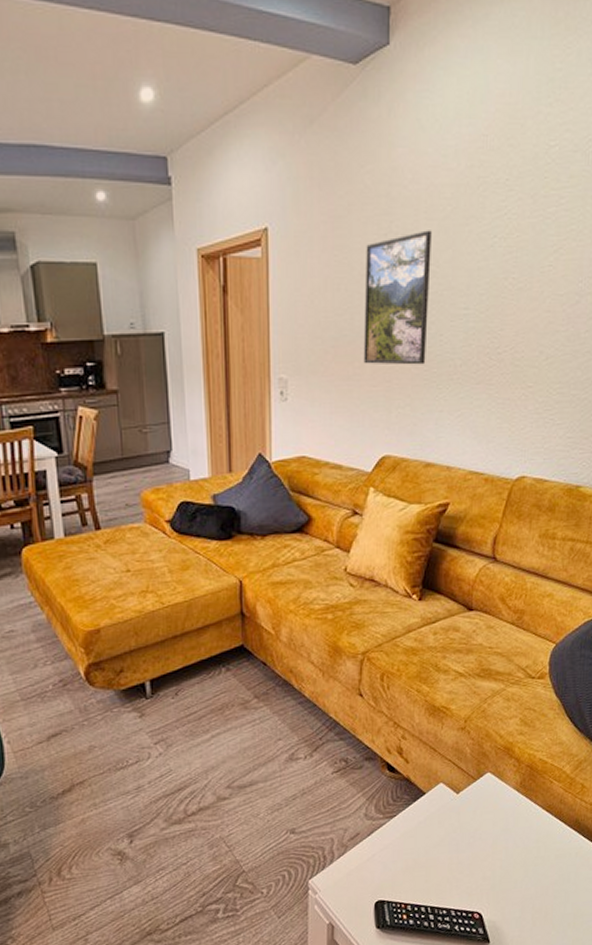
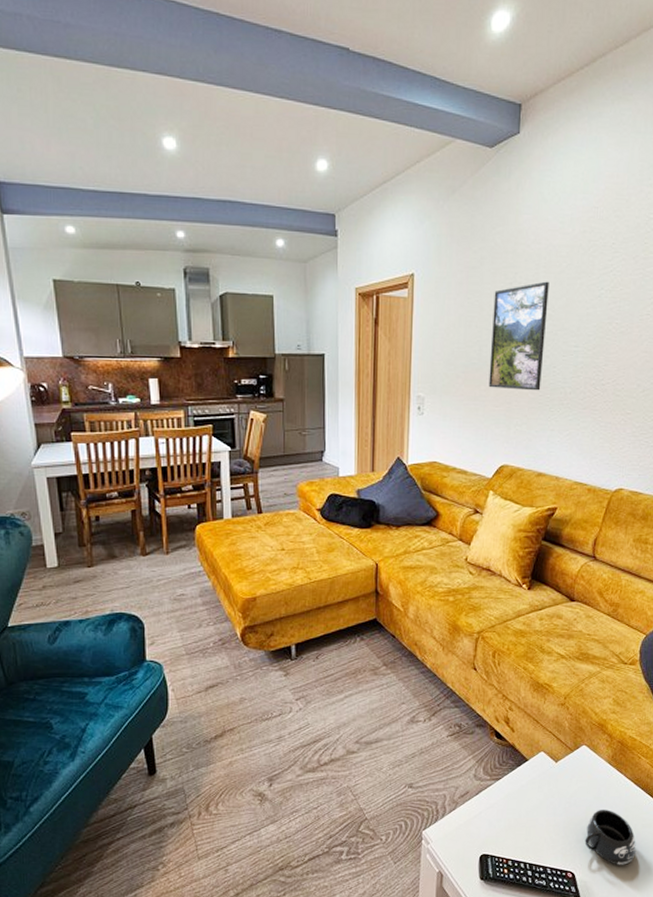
mug: none [492,841,550,901] -> present [585,810,636,865]

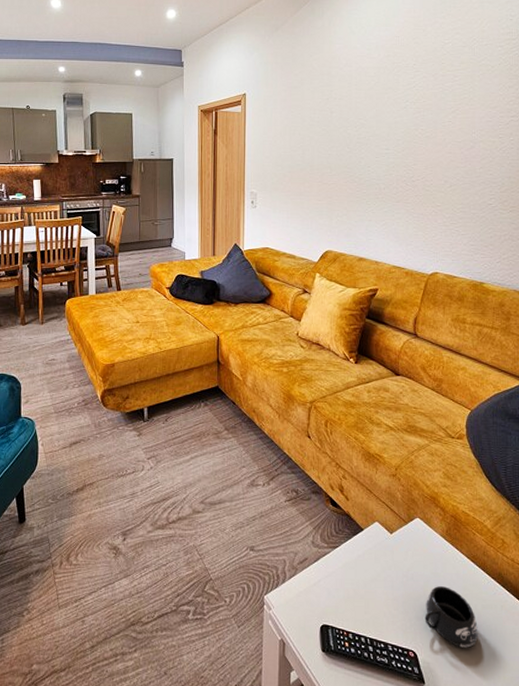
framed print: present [488,281,549,391] -> none [312,96,360,187]

